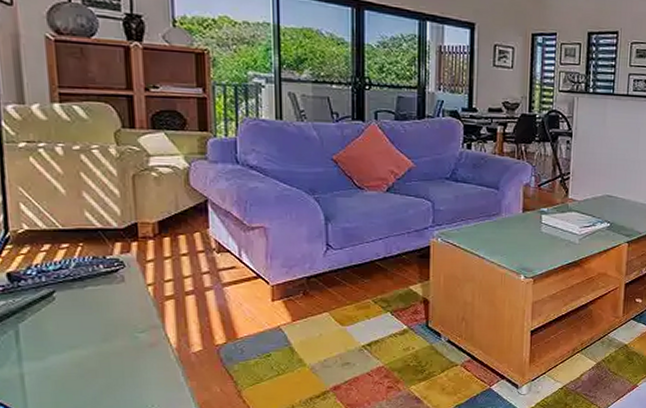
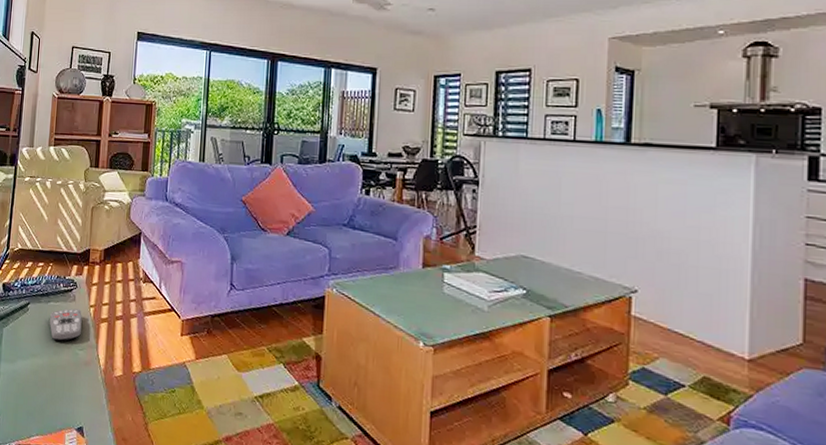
remote control: none [89,290,139,328] -> present [49,308,82,342]

